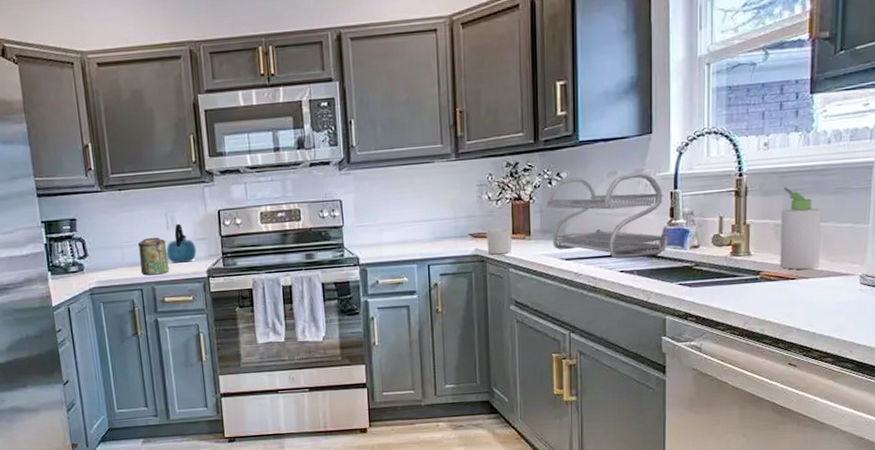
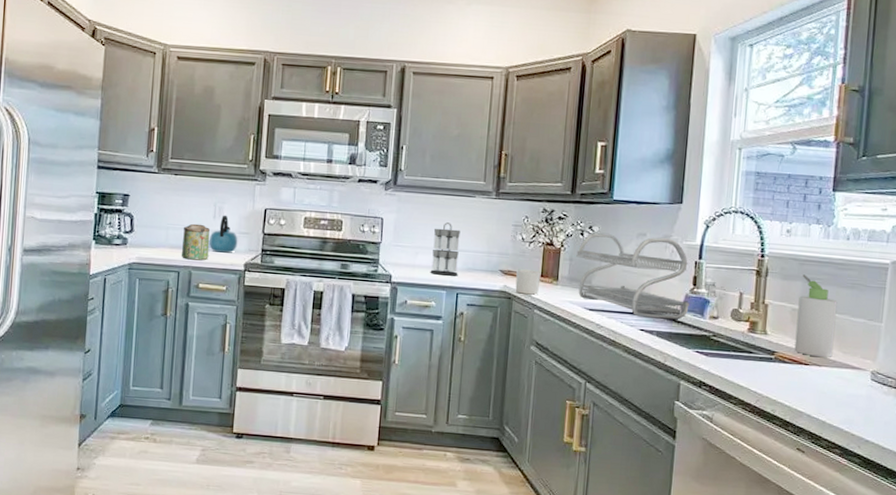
spice rack: none [396,193,427,250] -> present [430,222,461,276]

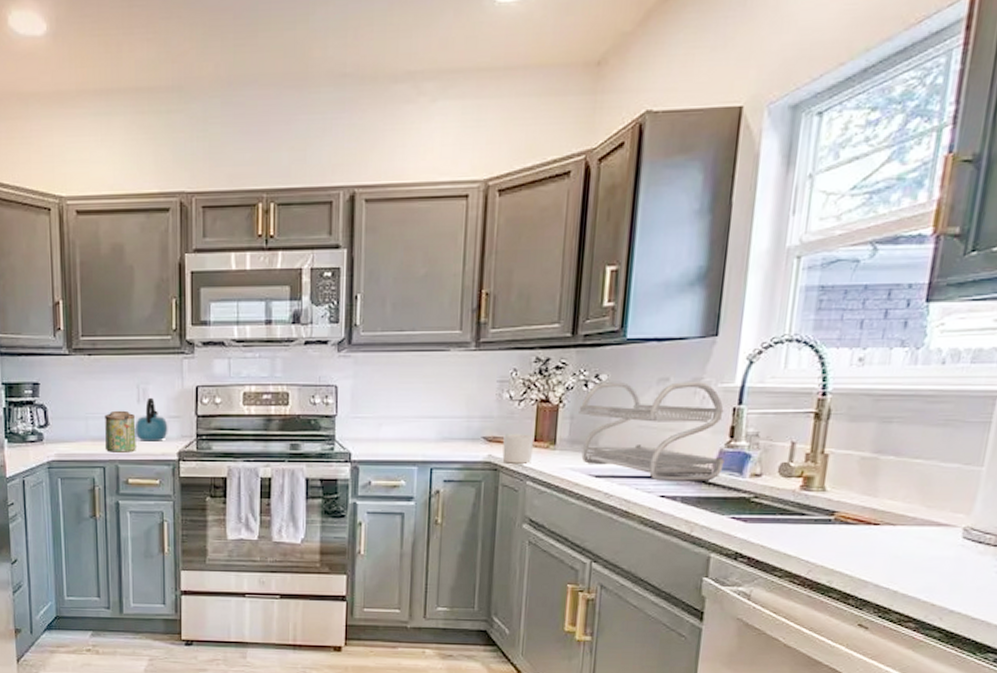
spice rack: present [430,222,461,276] -> none [397,385,433,448]
bottle: present [794,274,838,358] -> none [861,413,923,515]

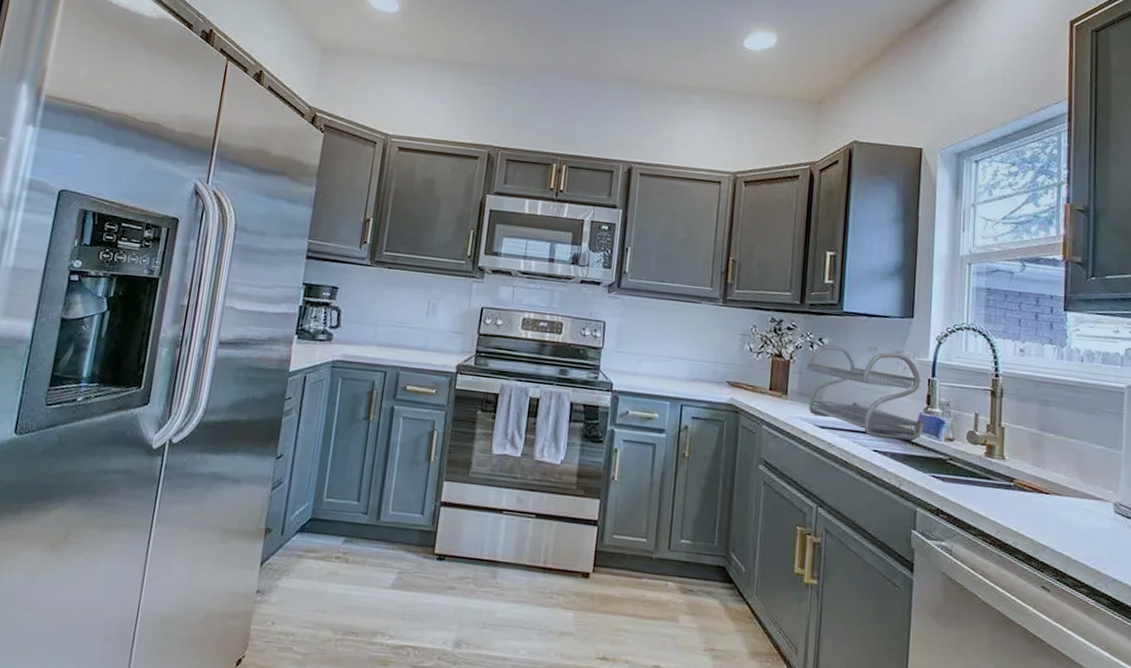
canister: present [104,410,136,453] -> none [389,320,423,361]
kettle: present [134,397,168,441] -> none [420,312,451,354]
mug: present [502,434,535,464] -> none [742,381,770,410]

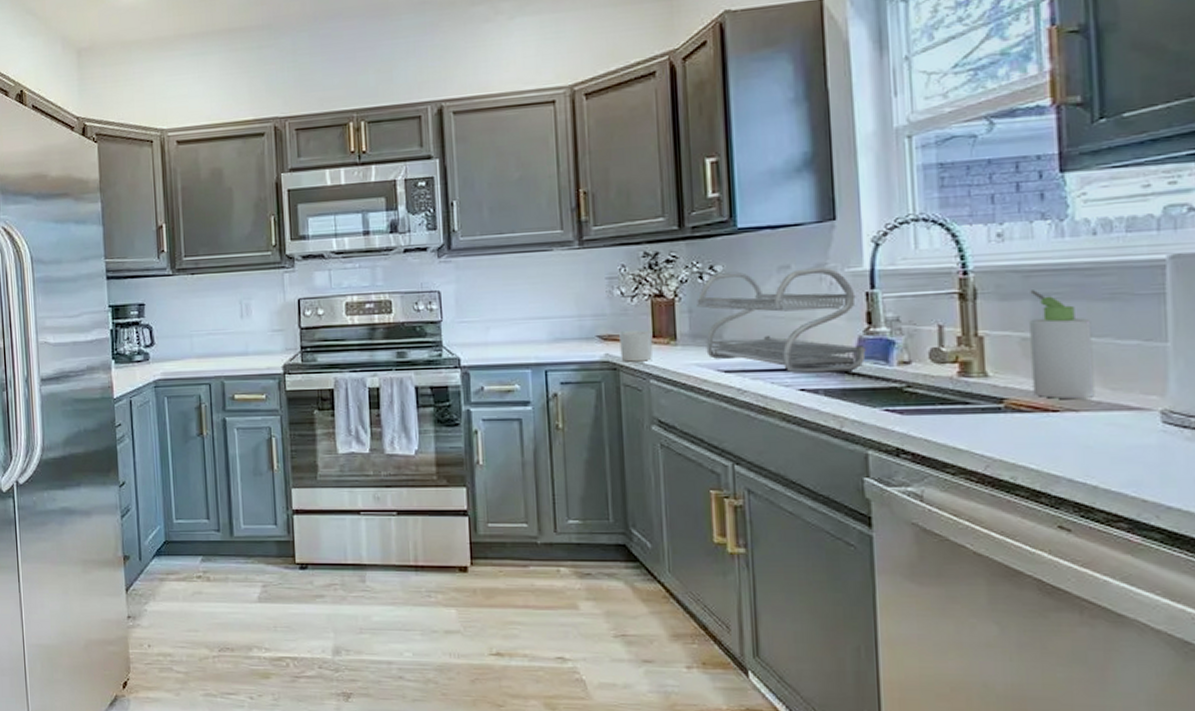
mug: none [742,381,770,410] -> present [619,330,653,362]
bottle: none [1034,396,1075,487] -> present [1029,290,1095,400]

